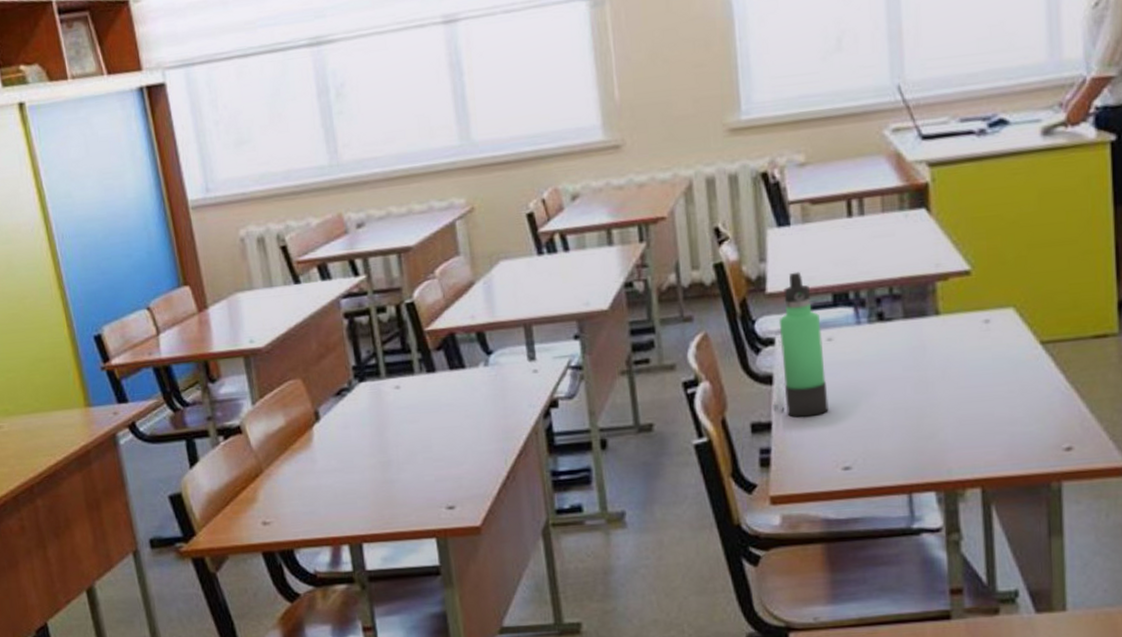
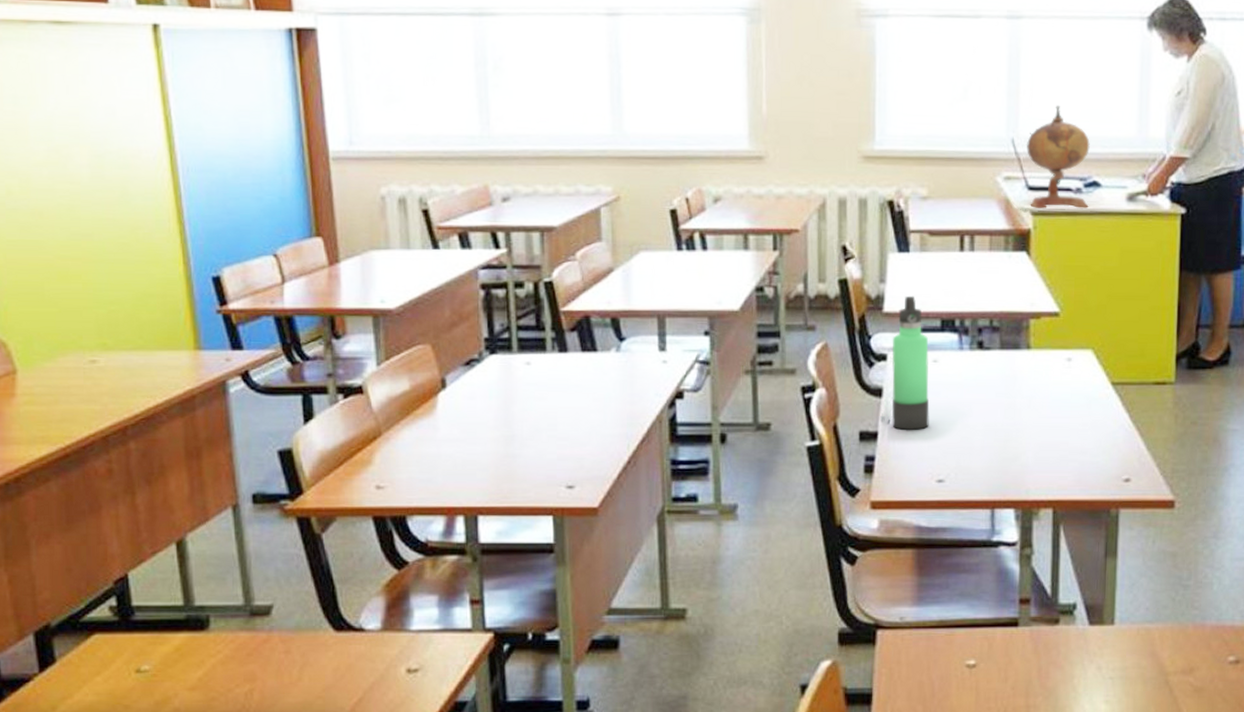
globe: none [915,40,996,159] -> present [1026,104,1090,208]

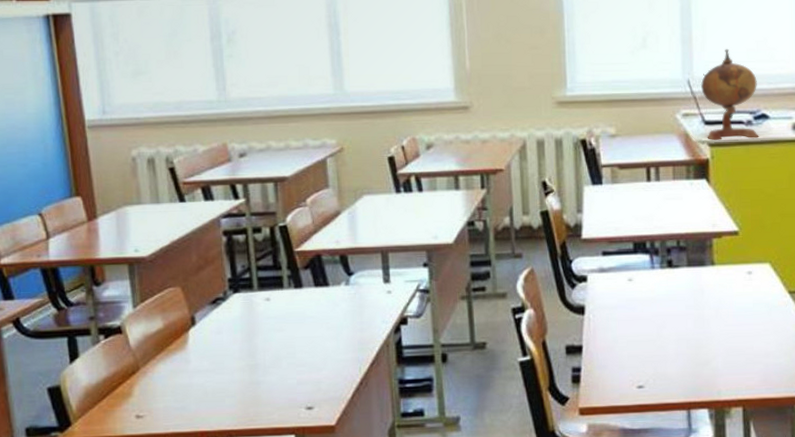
thermos bottle: present [891,295,930,431] -> none [591,222,628,344]

